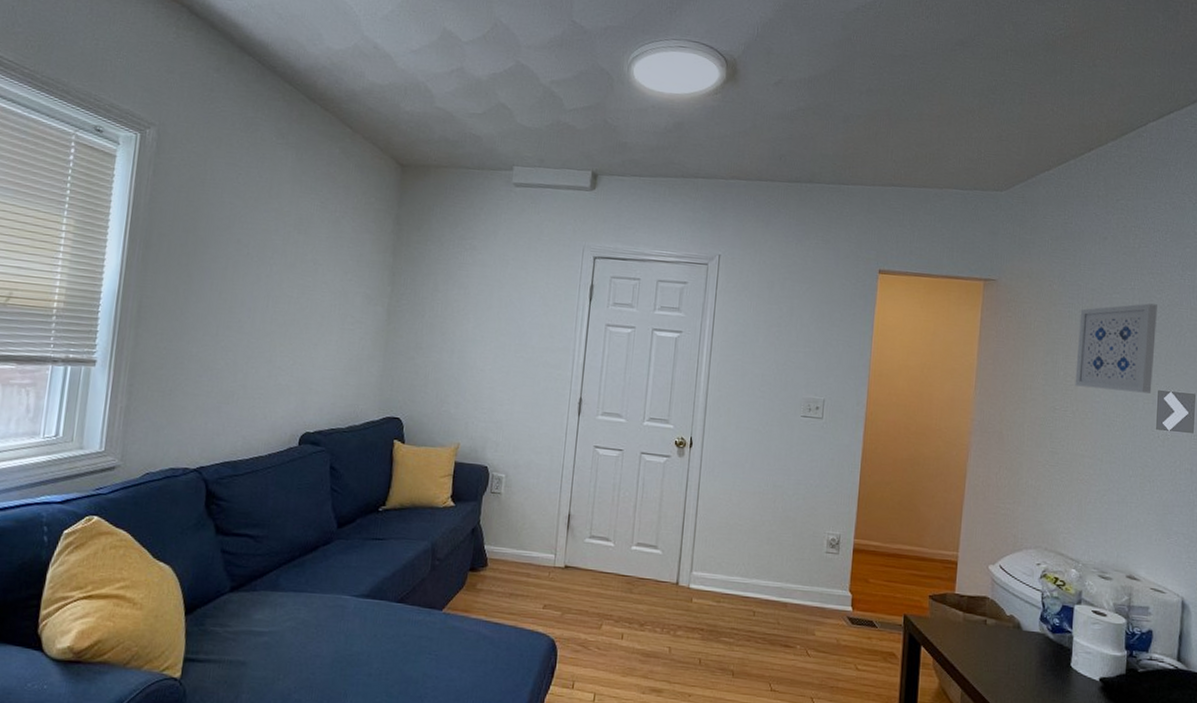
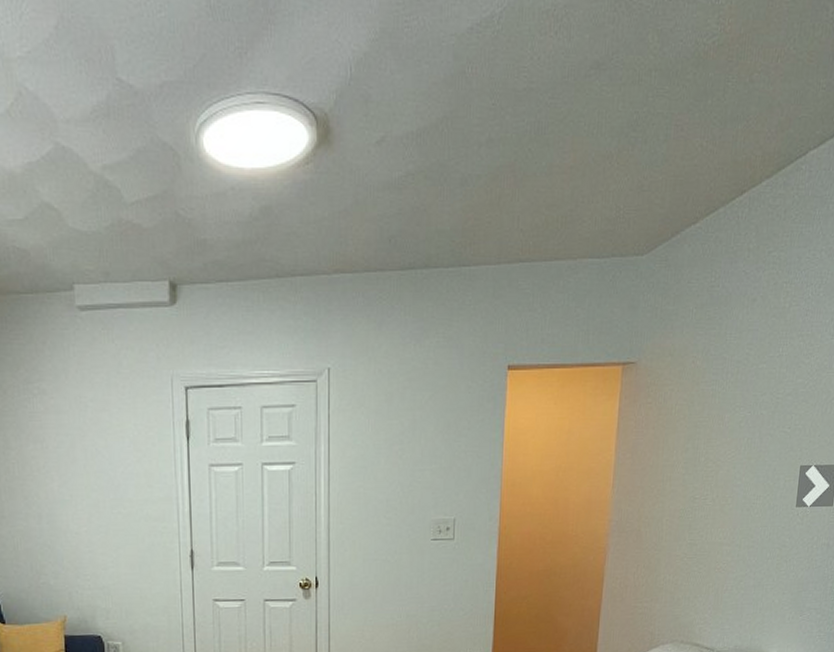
wall art: present [1075,303,1157,393] -> none [716,371,805,471]

